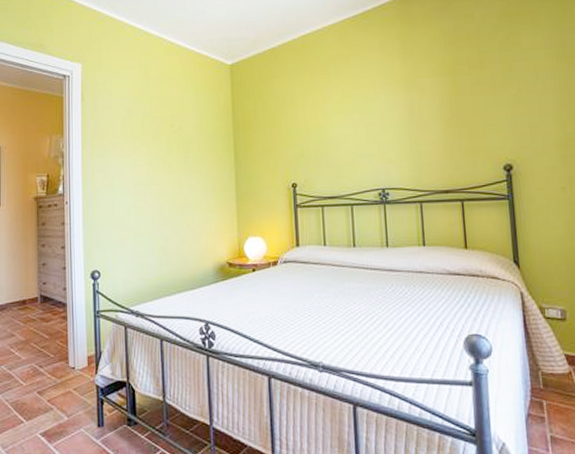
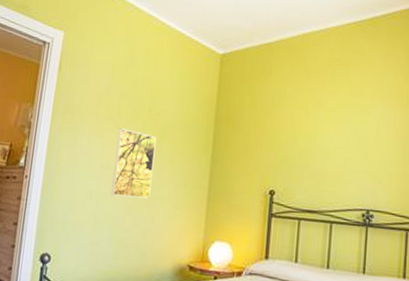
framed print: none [146,146,184,209] -> present [111,128,157,199]

